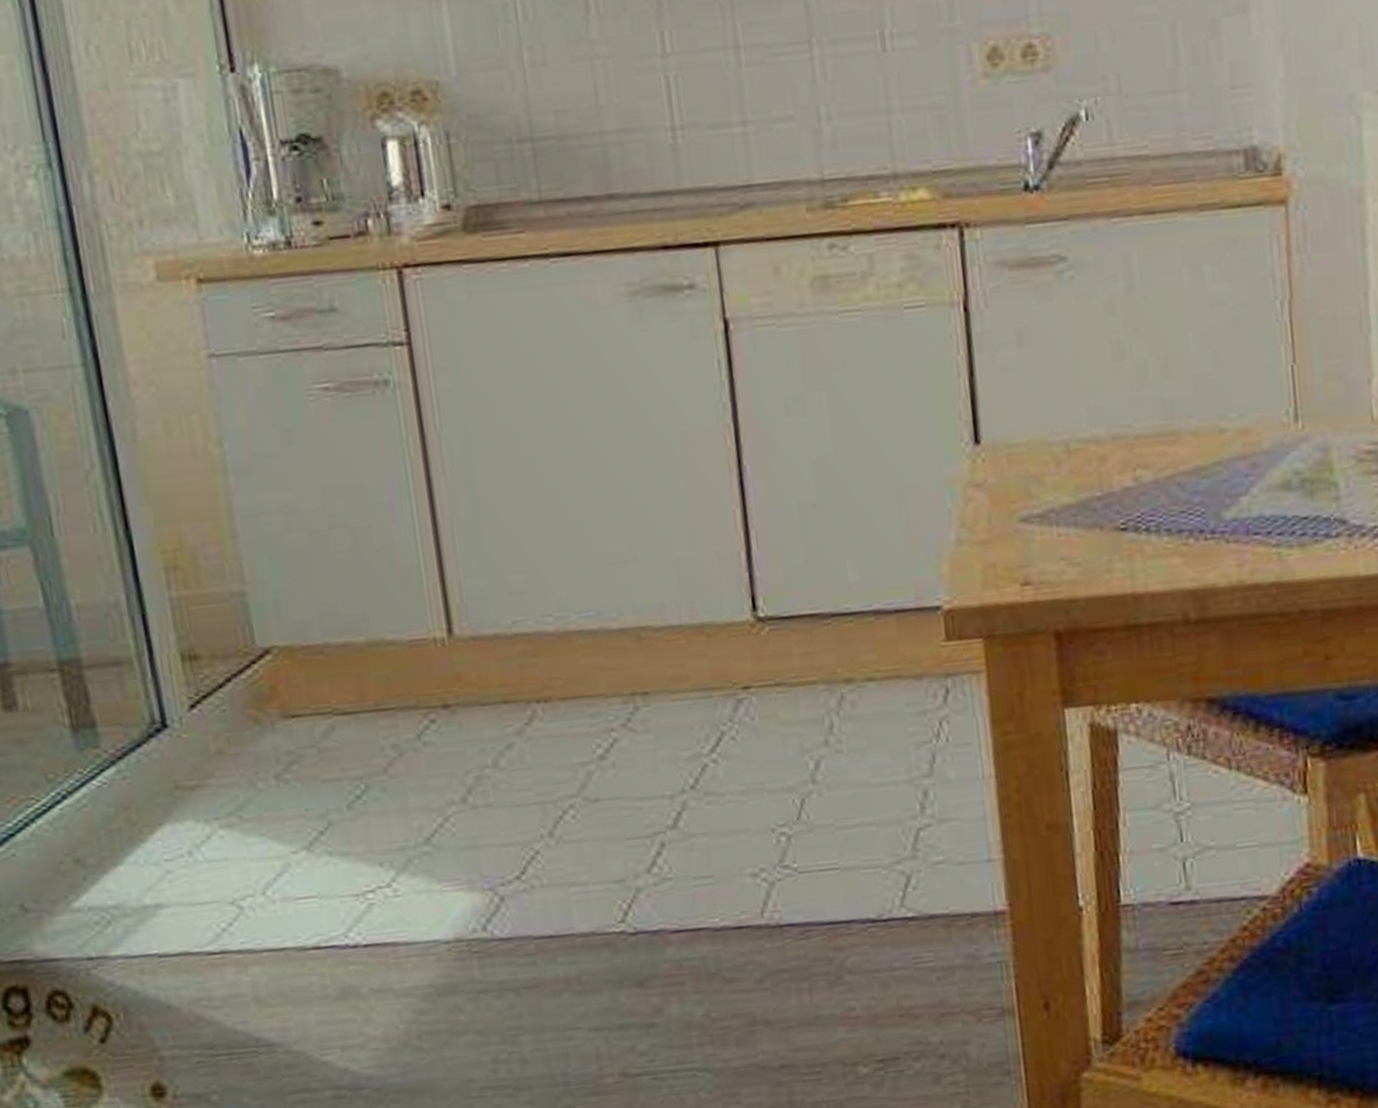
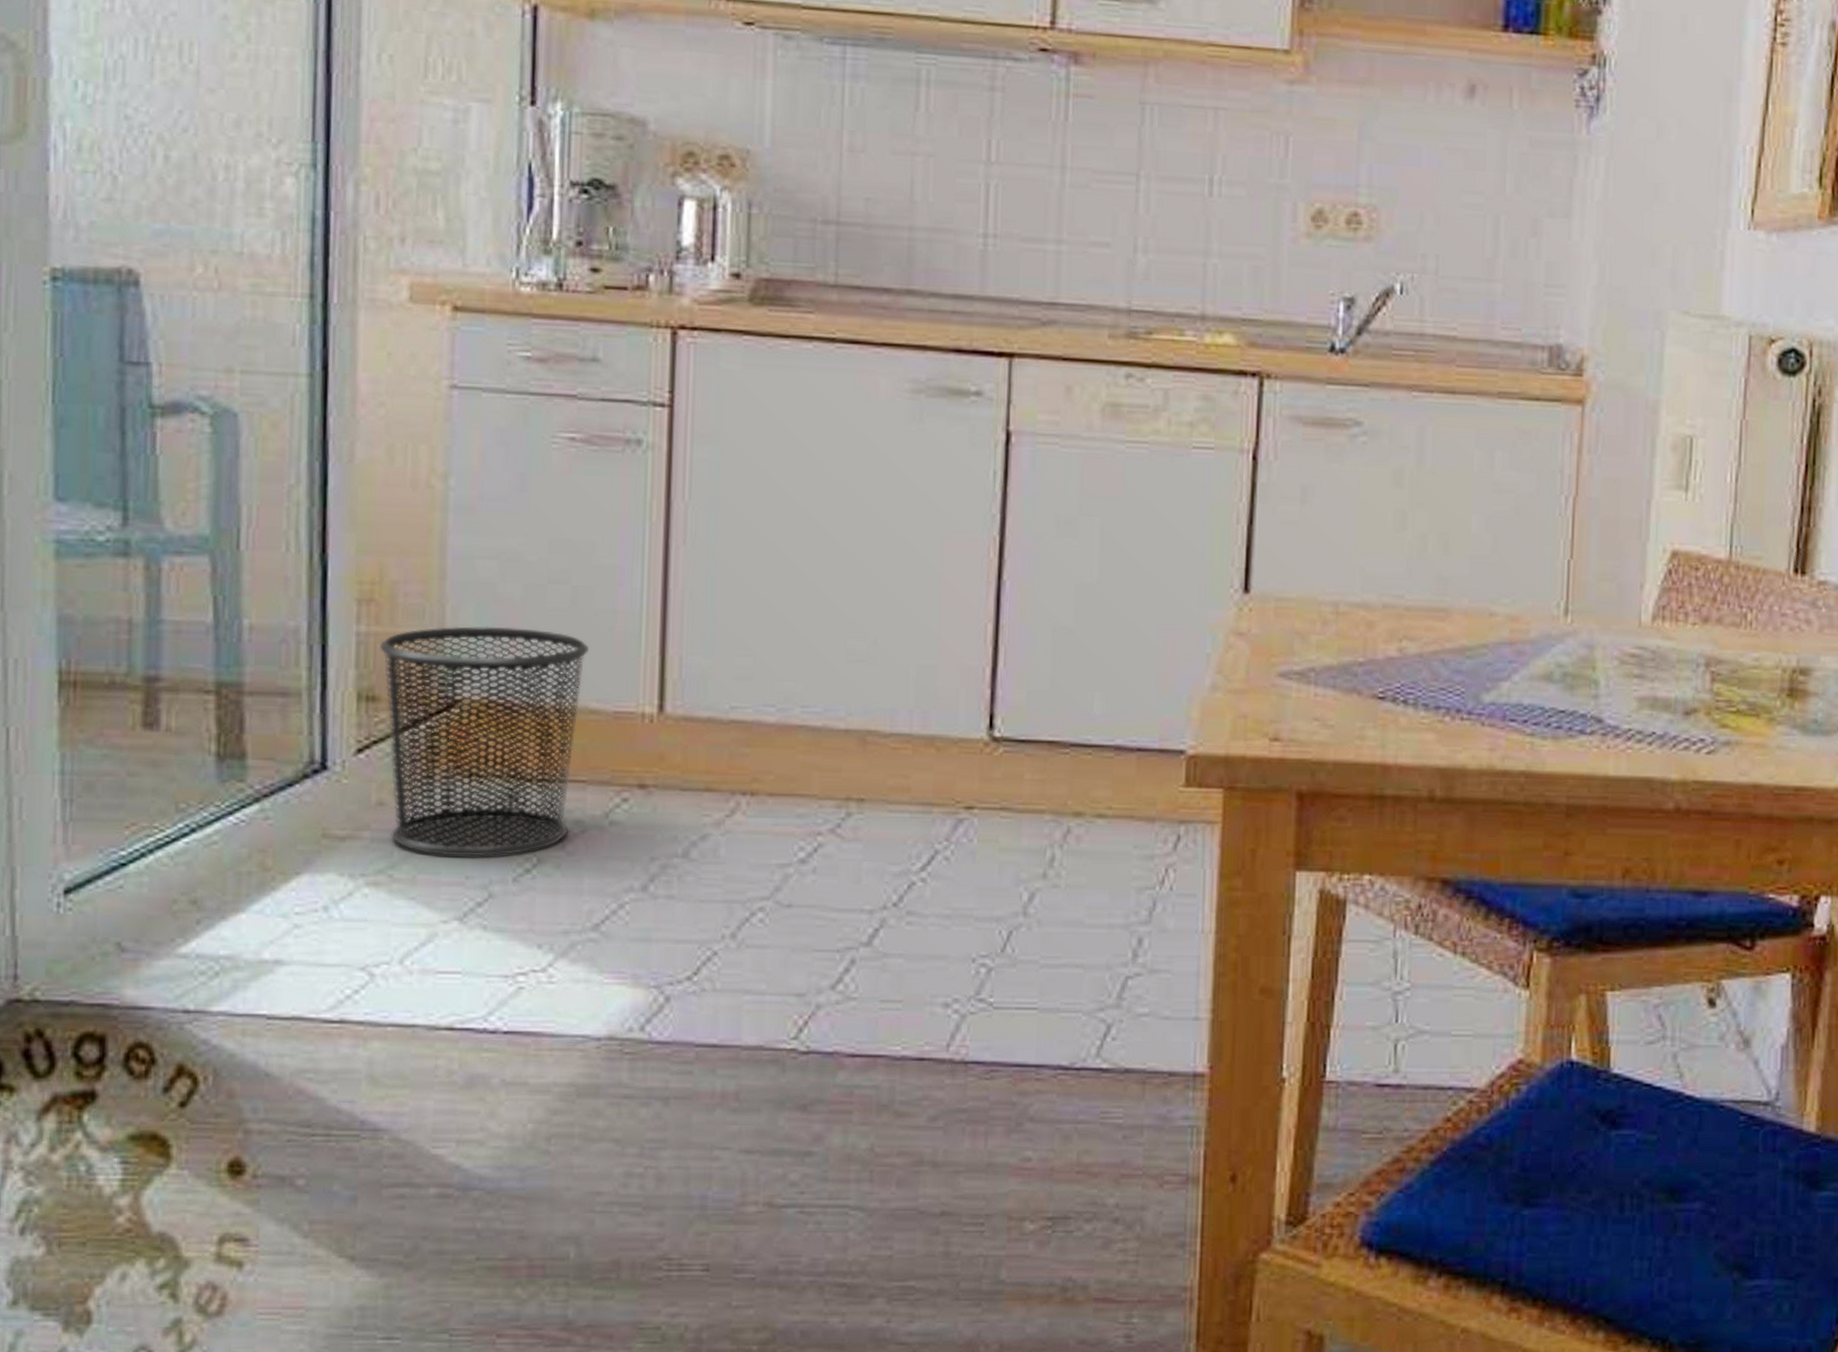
trash can: none [191,573,387,793] -> present [380,626,589,856]

